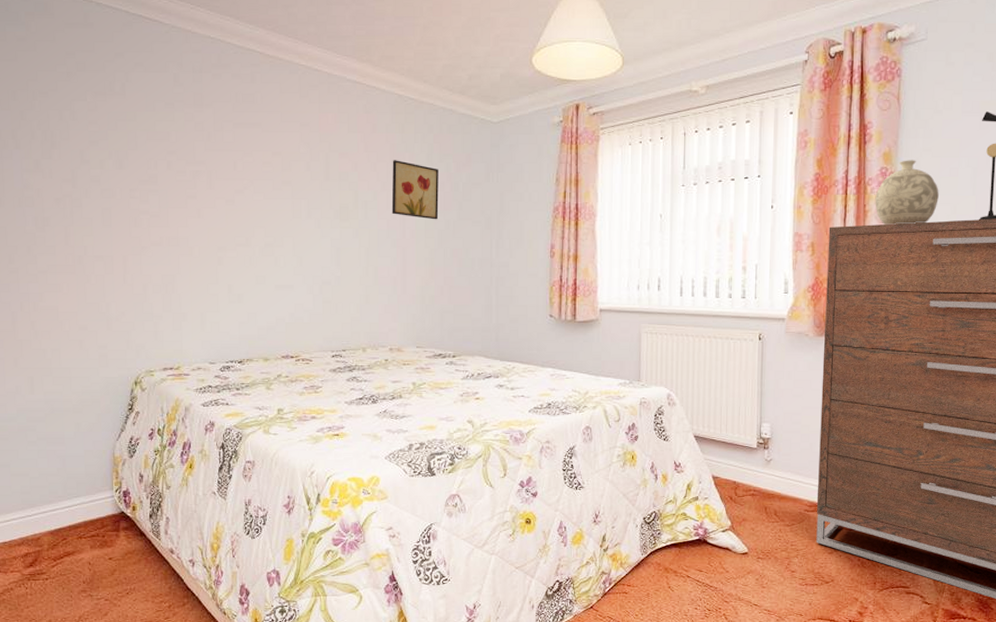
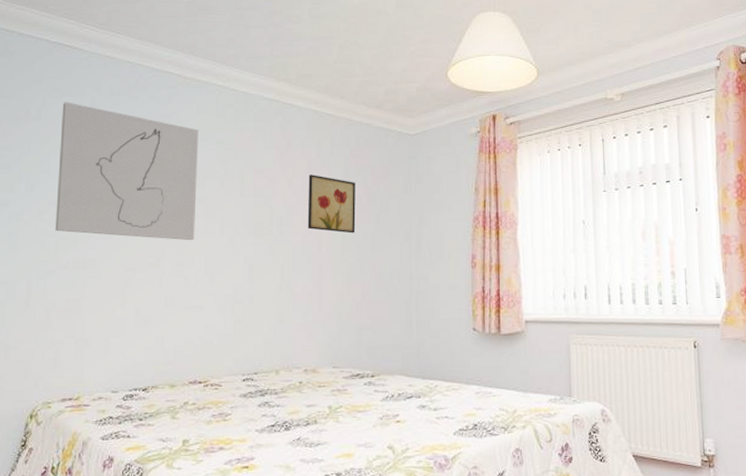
wall art: none [146,77,283,222] -> present [55,102,198,241]

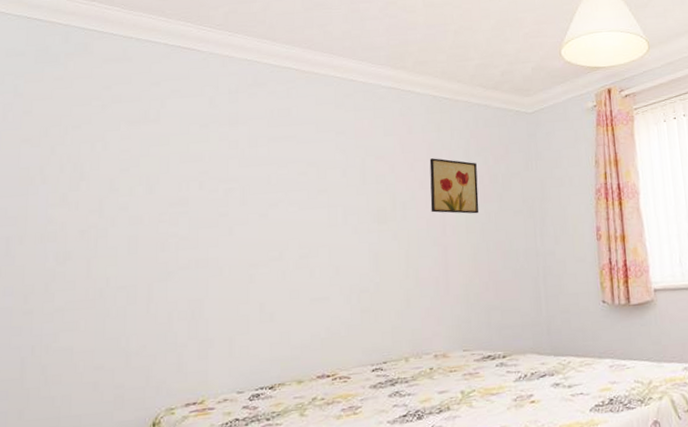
wall art: present [55,102,198,241] -> none [176,102,319,232]

